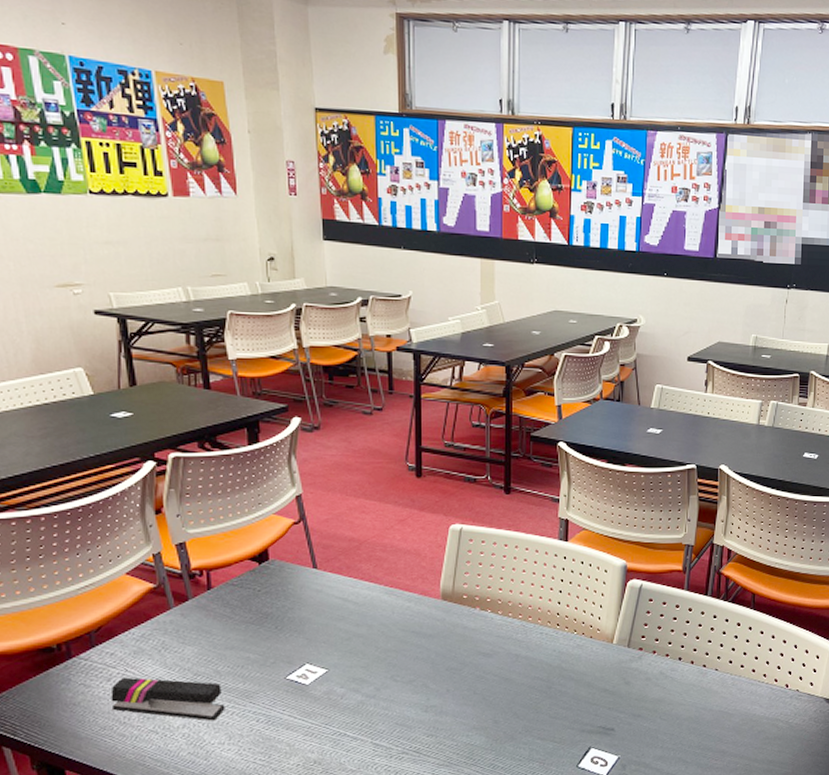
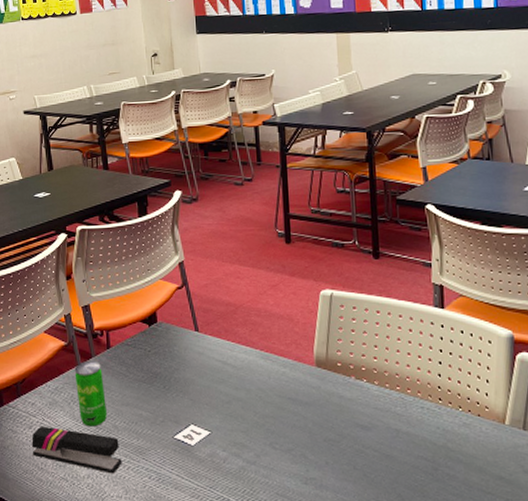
beverage can: none [166,603,208,674] -> present [74,360,108,427]

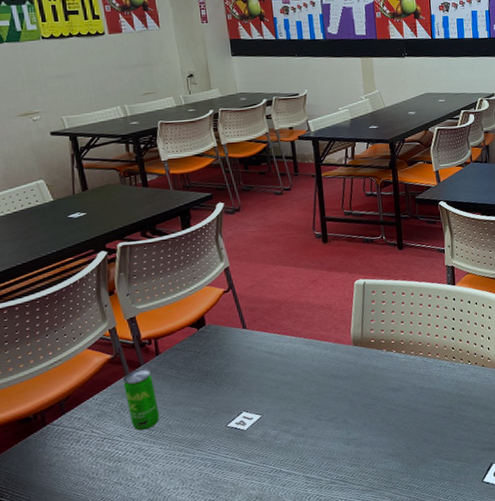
stapler: present [31,426,122,474] -> none [80,435,177,470]

